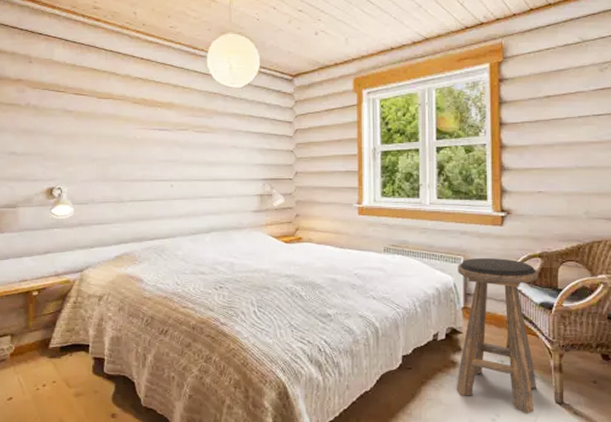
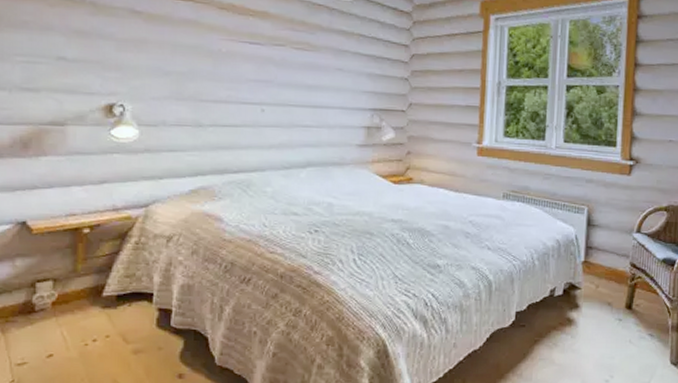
stool: present [457,257,539,414] -> none [571,208,663,375]

